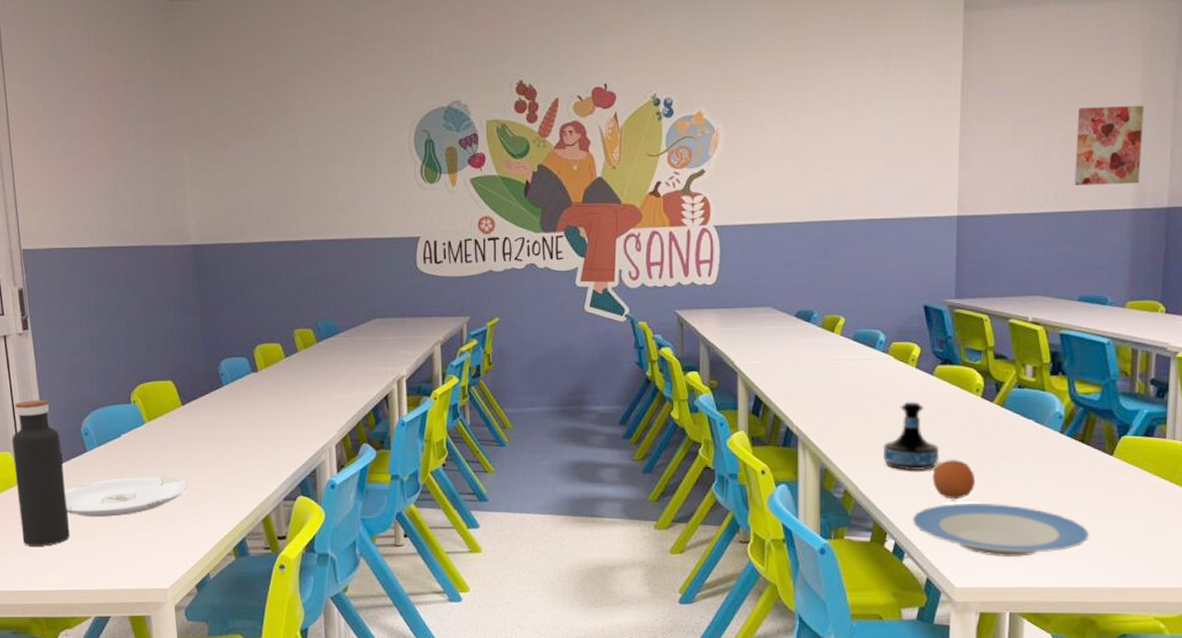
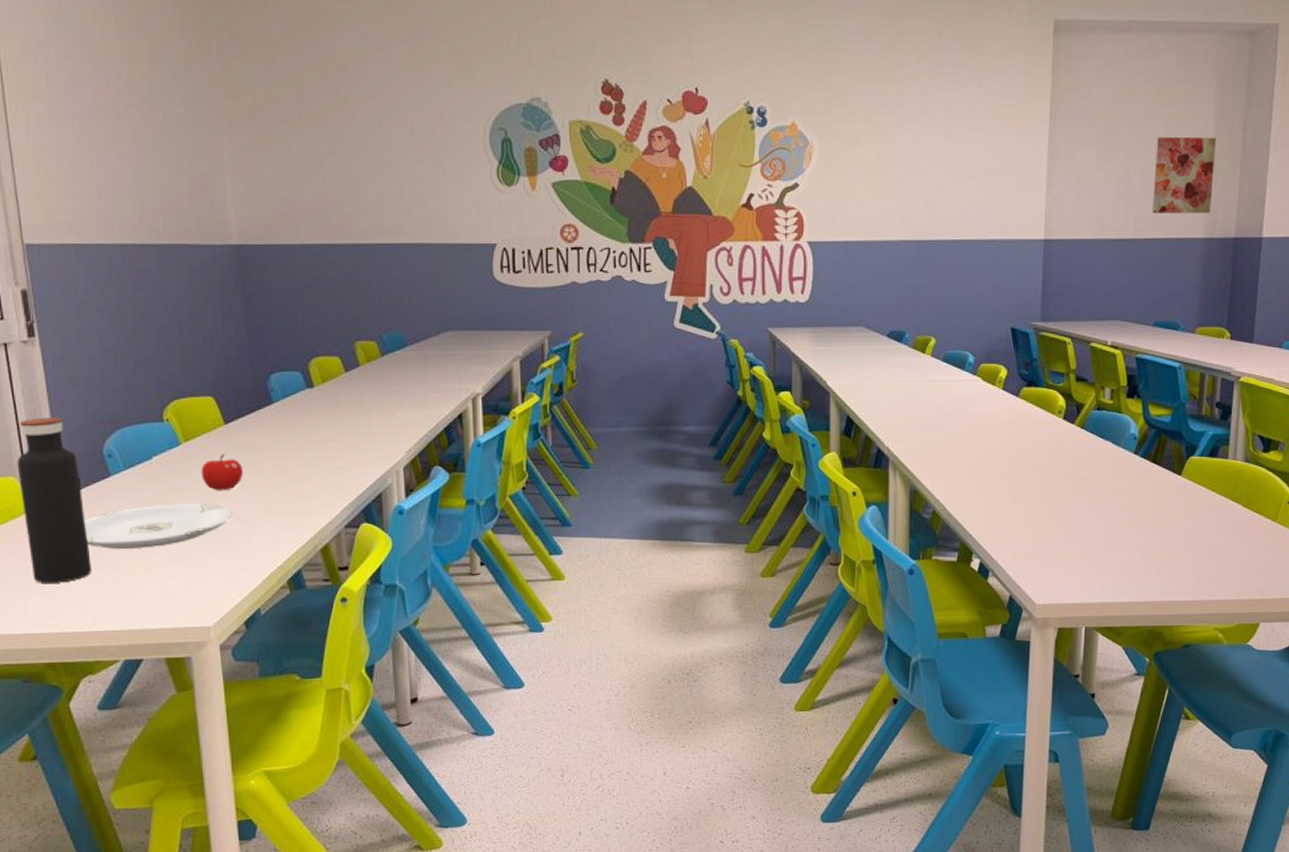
apple: none [161,432,197,466] -> present [201,454,243,491]
tequila bottle: present [882,401,939,470] -> none [969,422,1023,491]
plate: present [911,502,1090,558] -> none [996,521,1159,575]
orange: present [932,460,976,500] -> none [1016,480,1057,519]

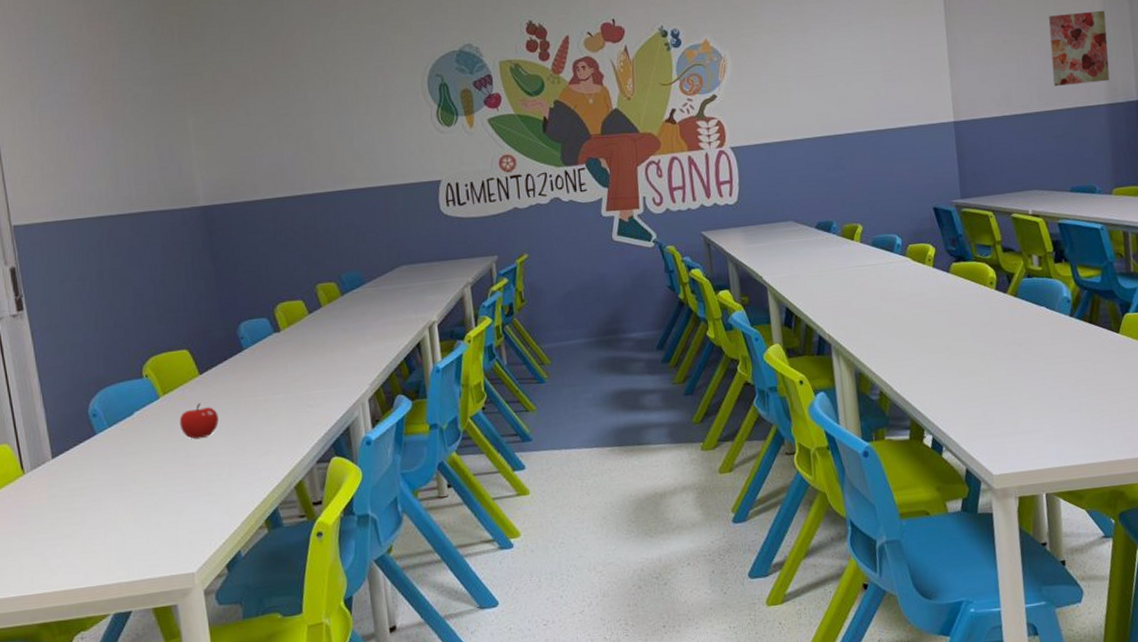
water bottle: present [17,417,91,583] -> none [9,383,81,545]
plate: present [84,503,232,549] -> none [73,452,211,505]

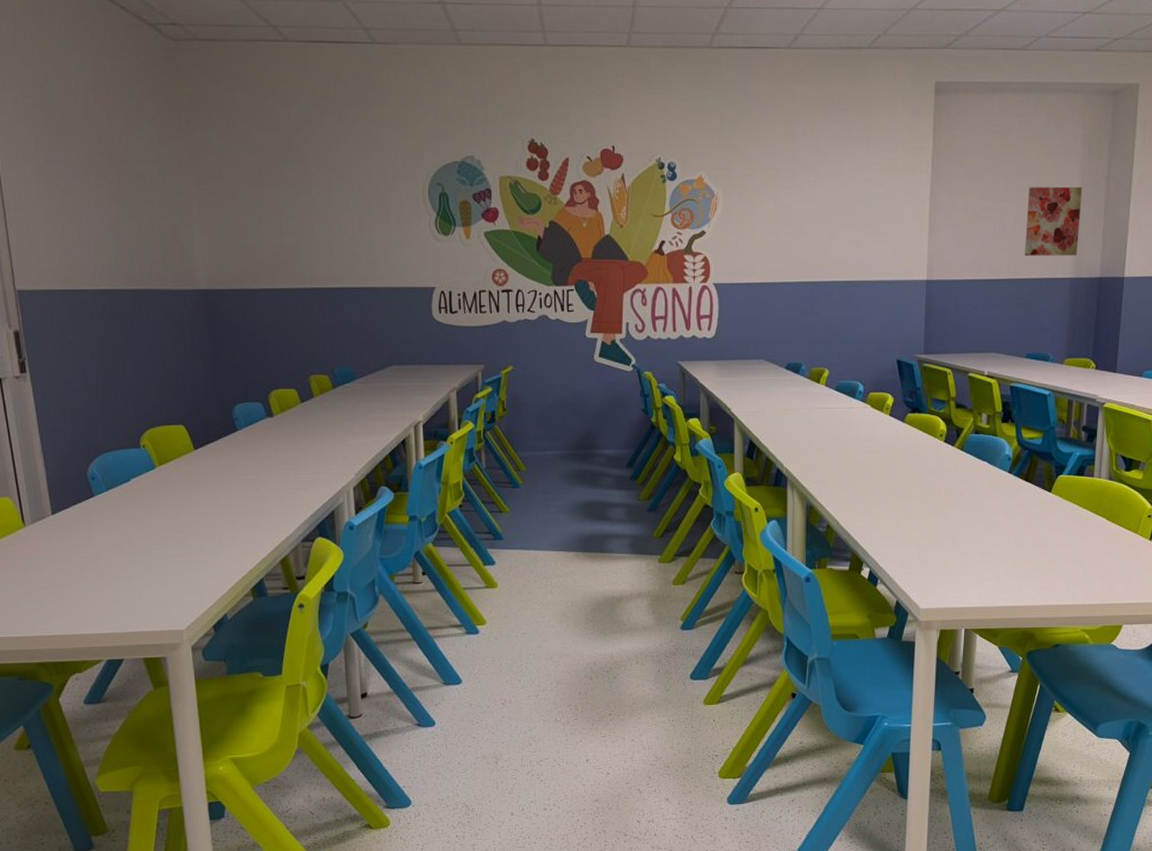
apple: present [179,403,219,440] -> none [174,476,211,510]

